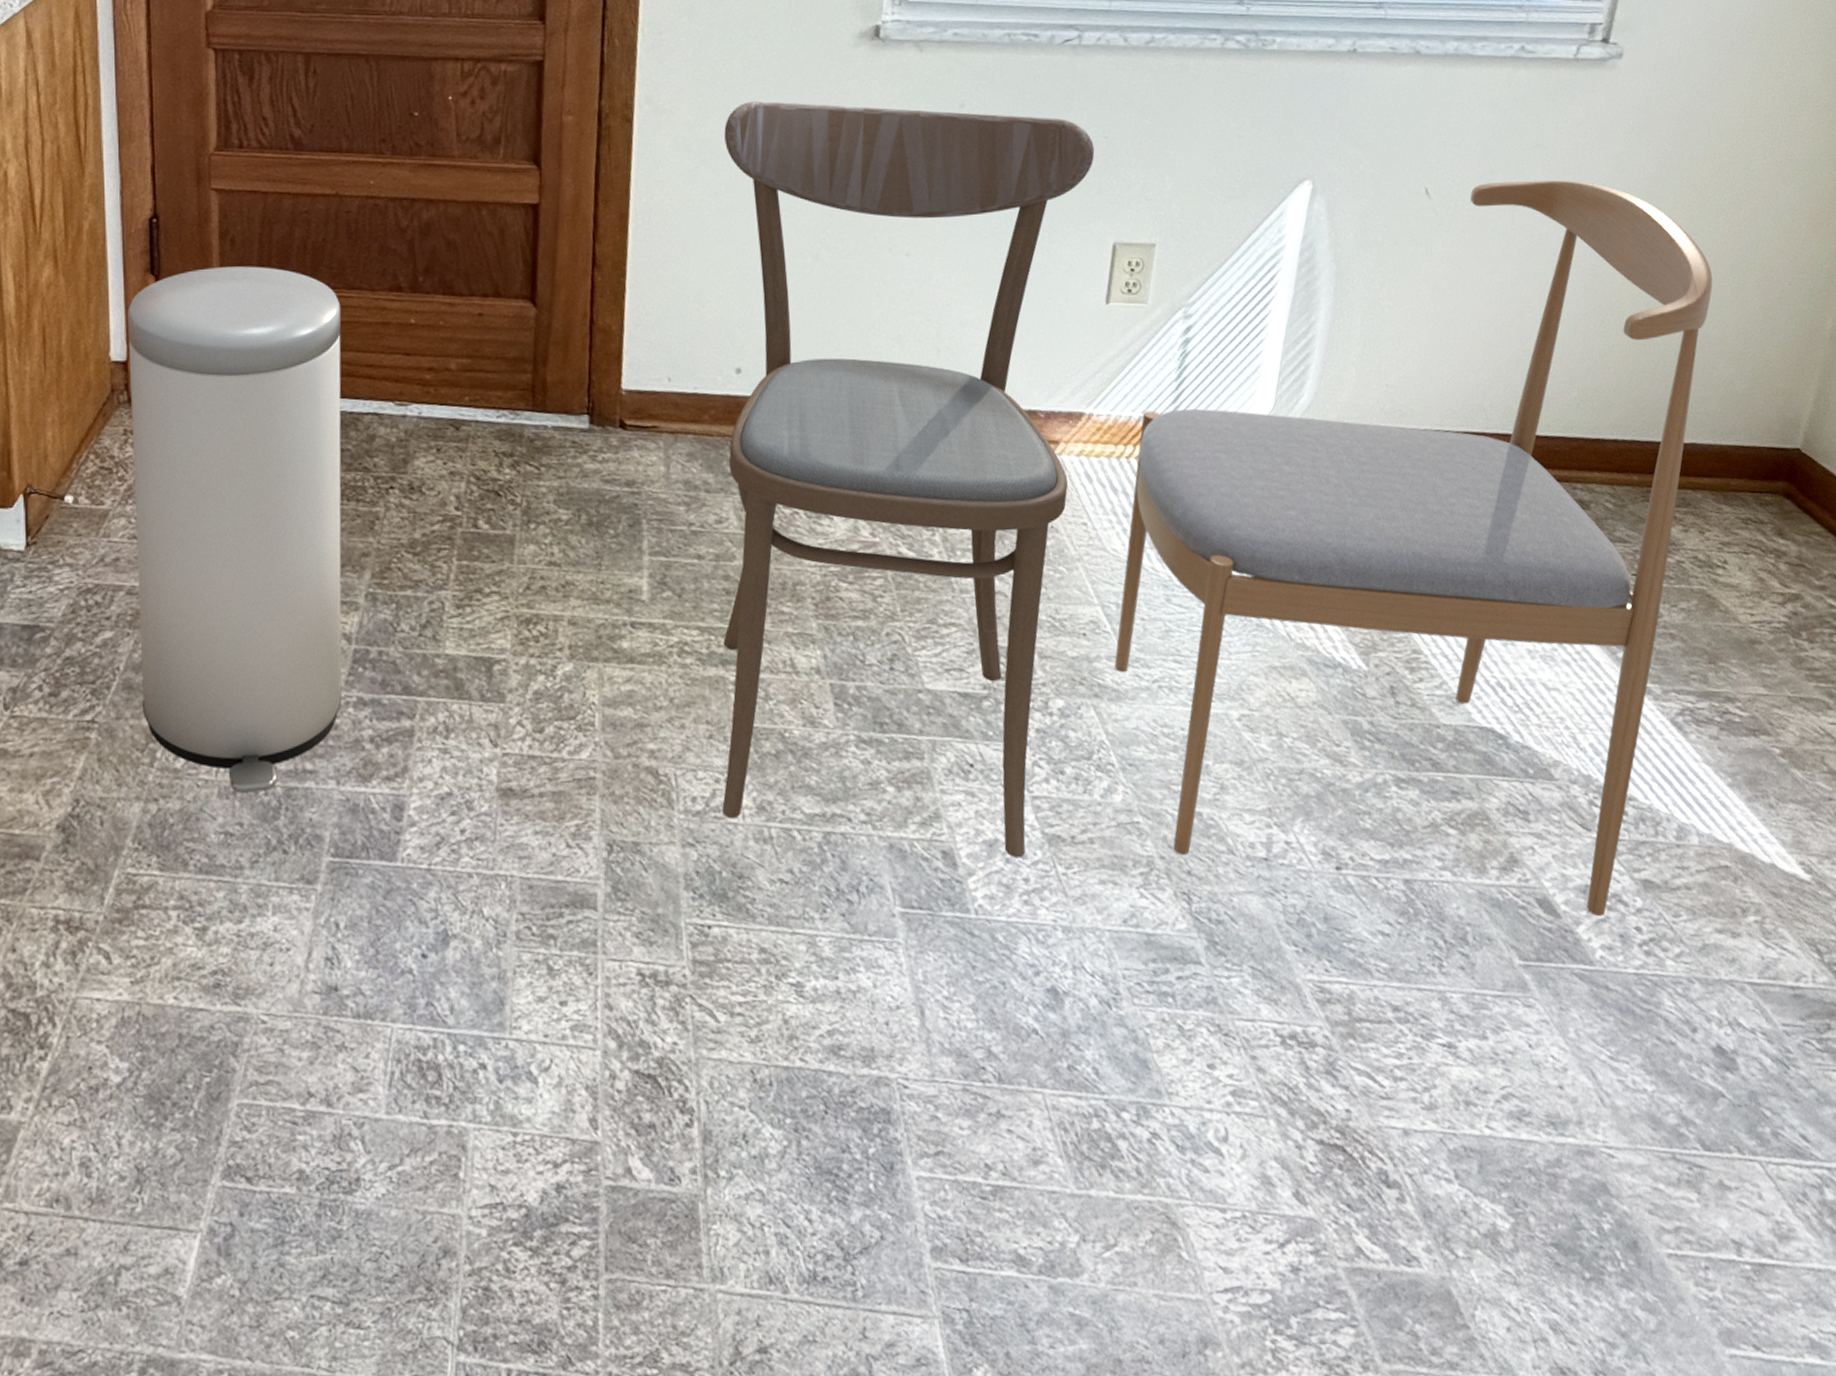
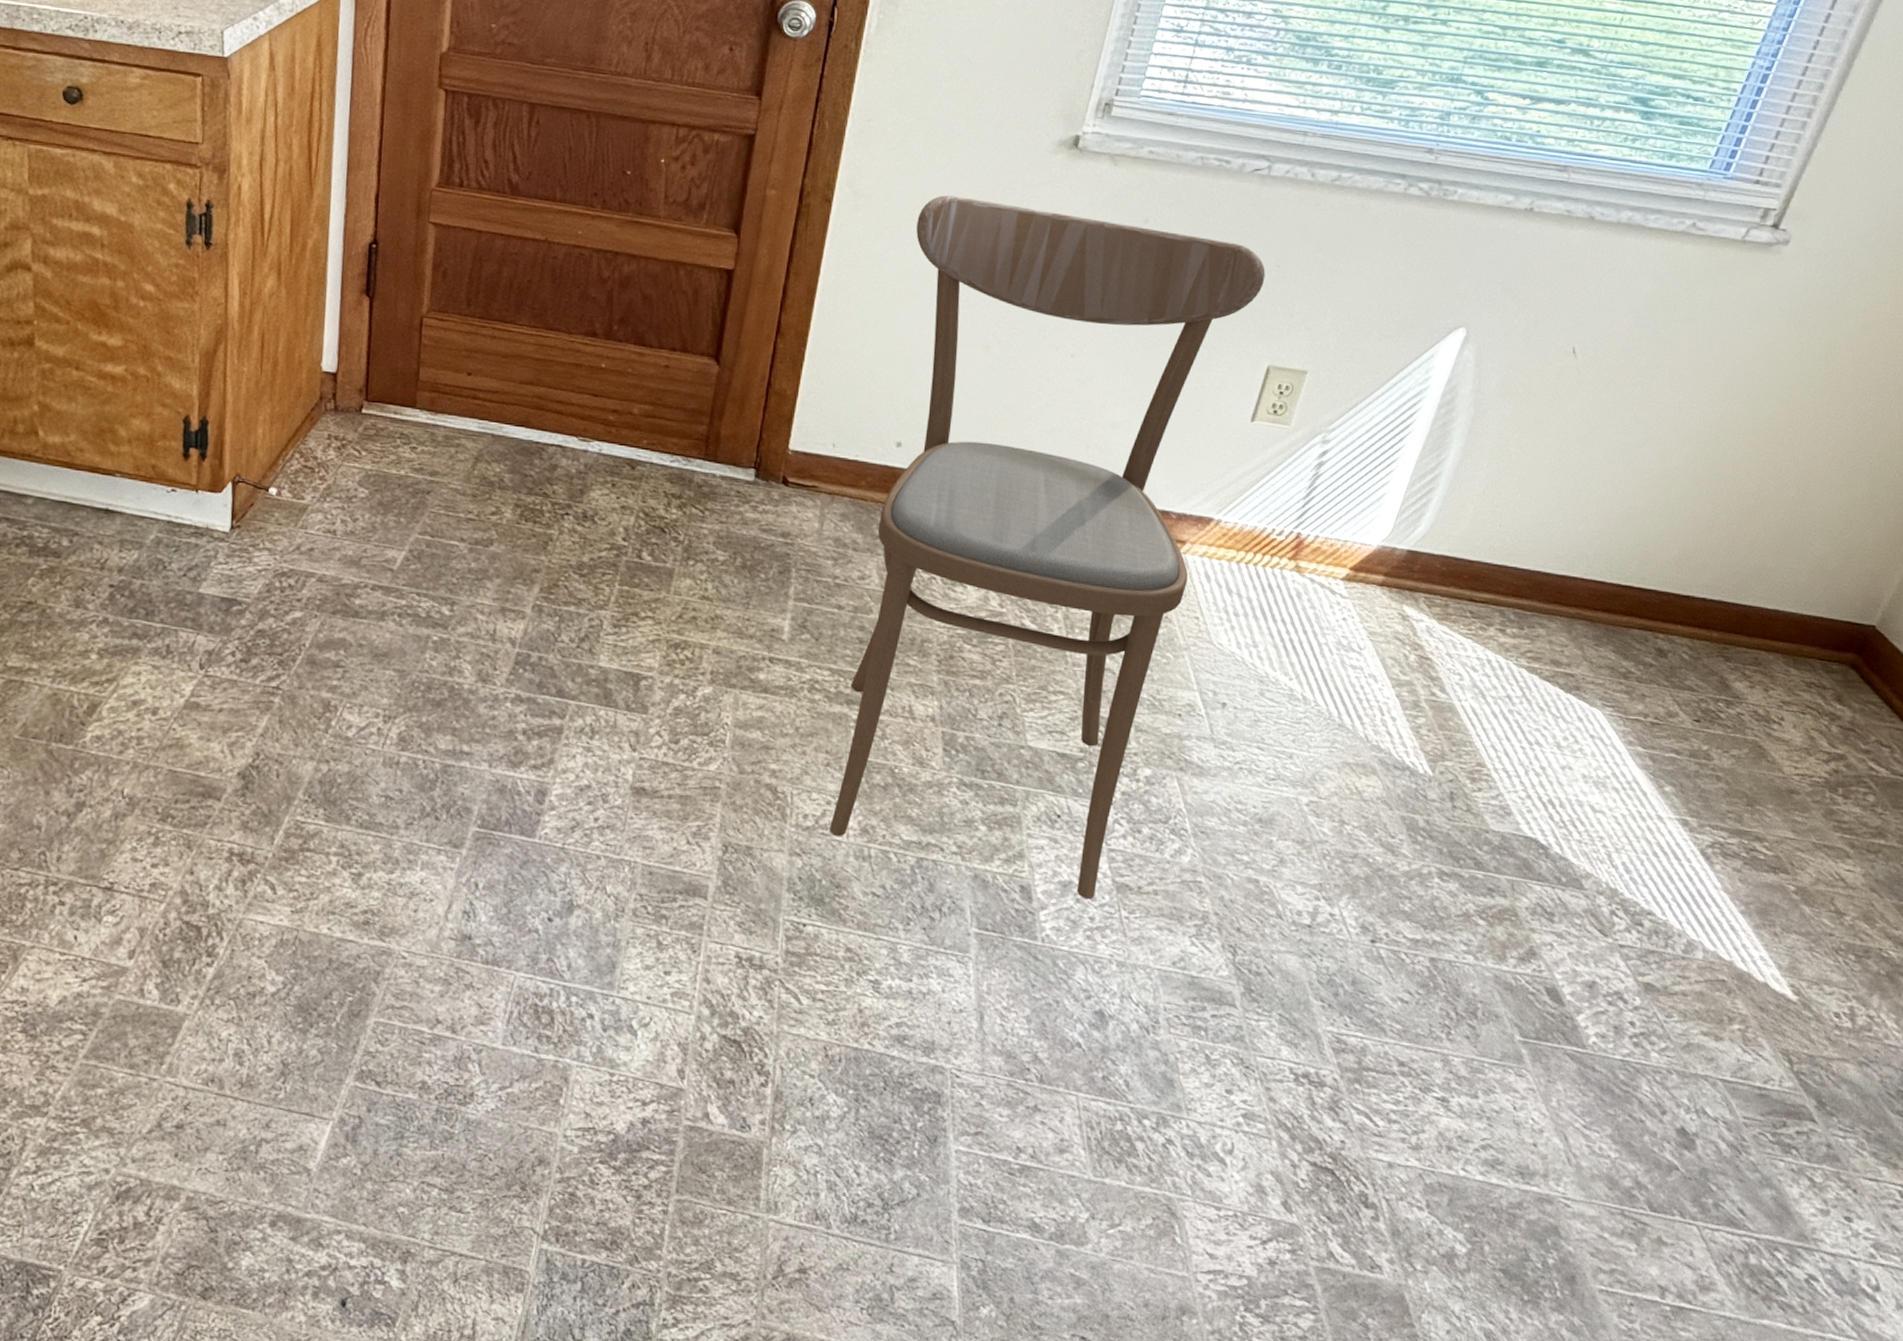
pedal bin: present [127,266,342,793] -> none [323,295,539,765]
dining chair: present [1114,180,1713,917] -> none [1202,349,1829,1009]

